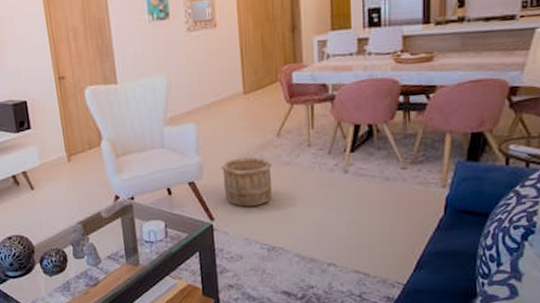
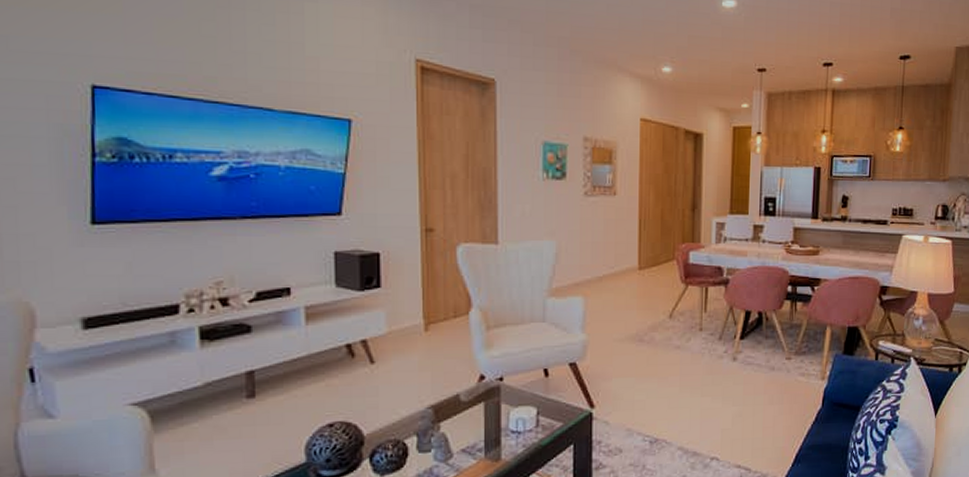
wooden bucket: present [221,157,272,207] -> none [607,338,661,393]

